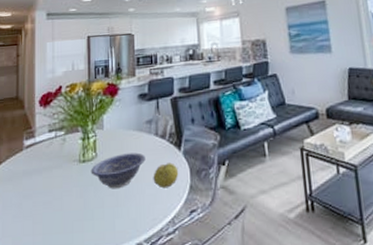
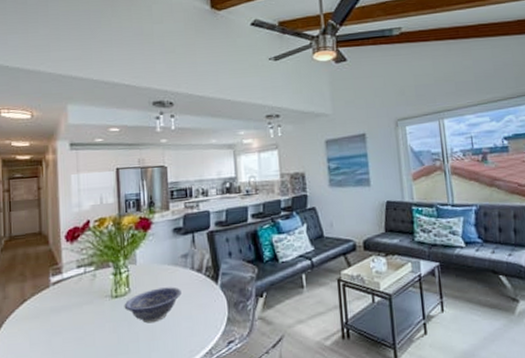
fruit: present [153,162,179,189] -> none [189,296,216,321]

